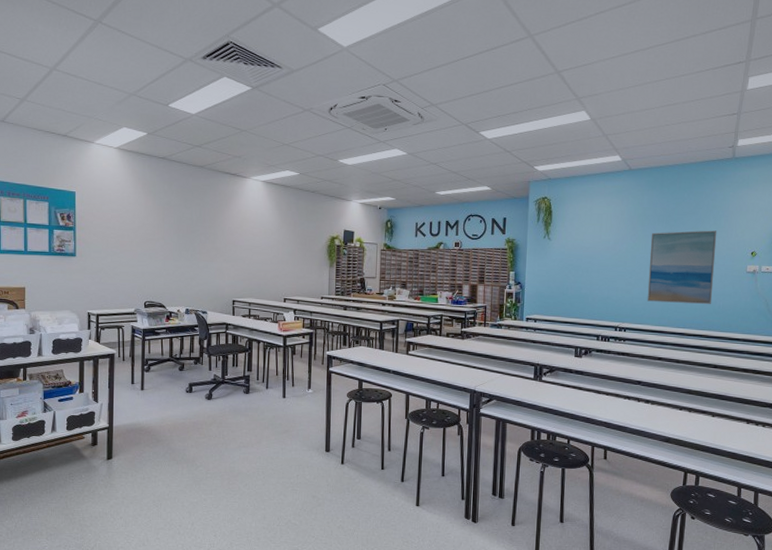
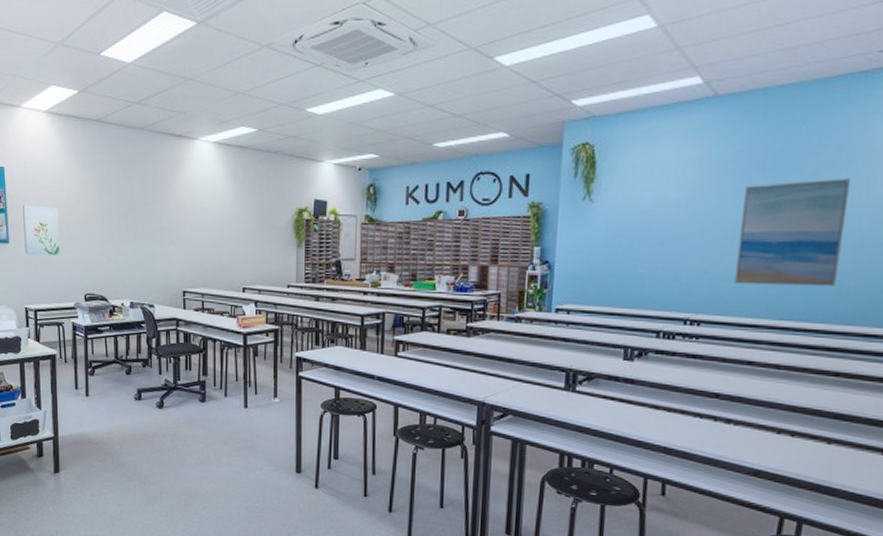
wall art: none [91,225,124,268] -> present [23,205,61,256]

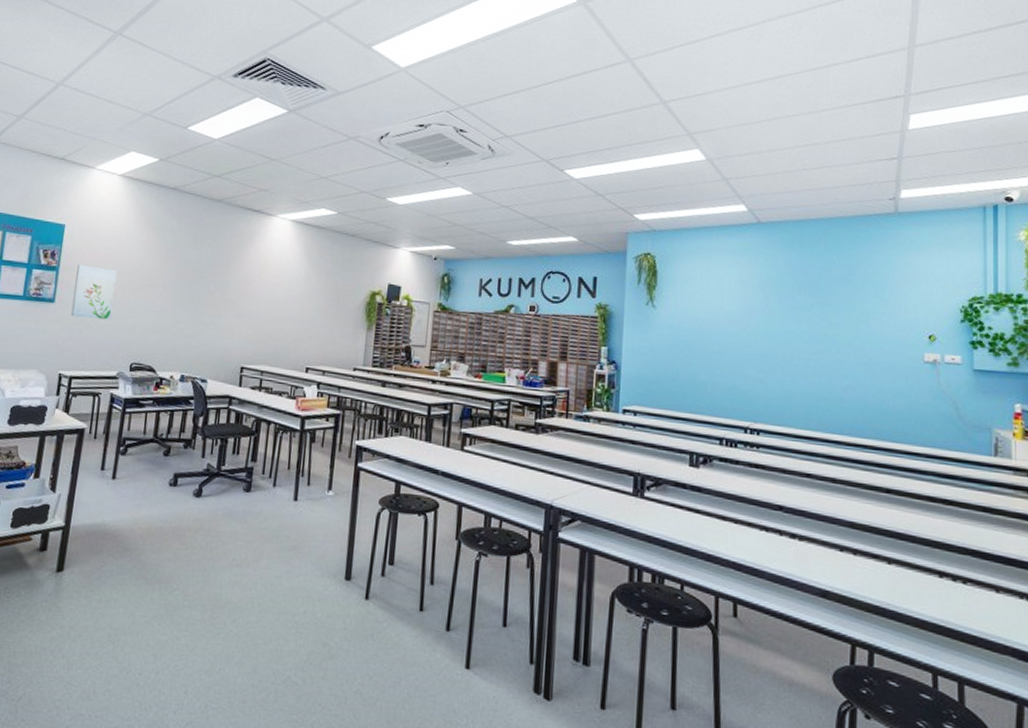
wall art: present [733,178,852,286] -> none [787,303,880,403]

